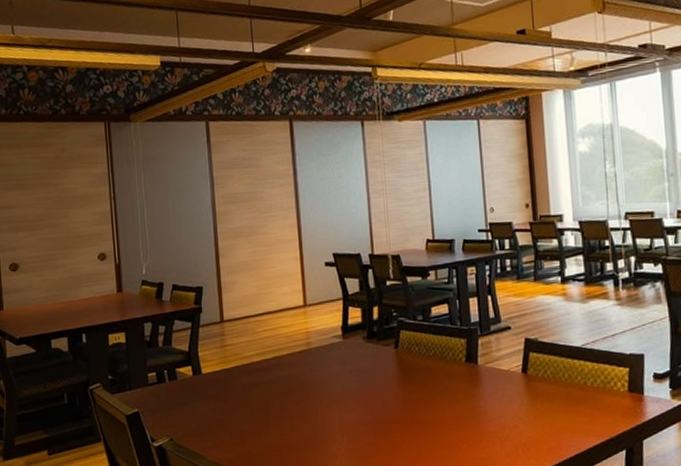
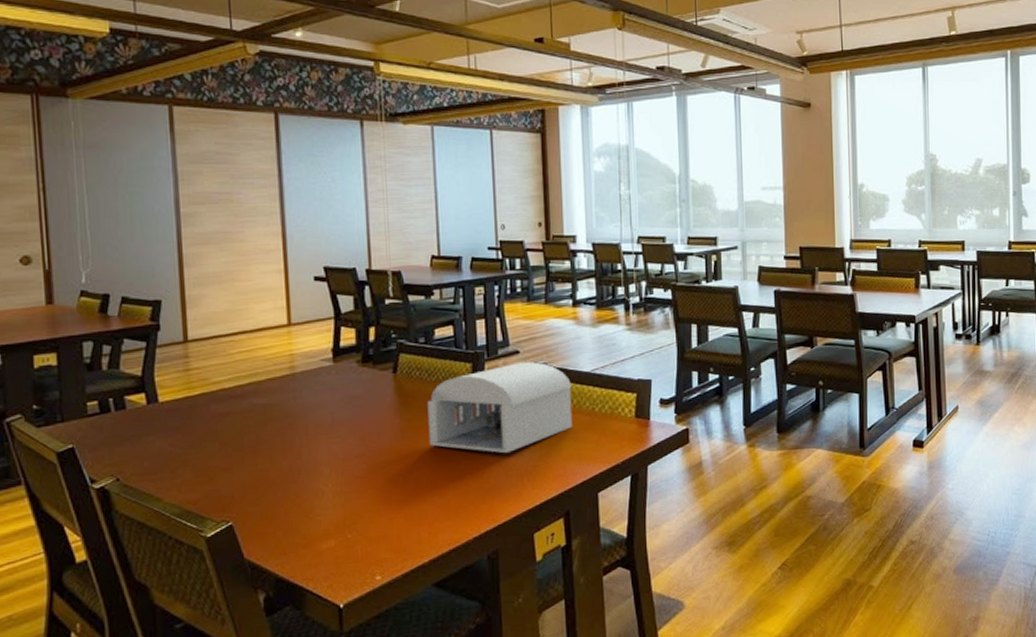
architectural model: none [426,337,565,425] -> present [427,362,573,454]

